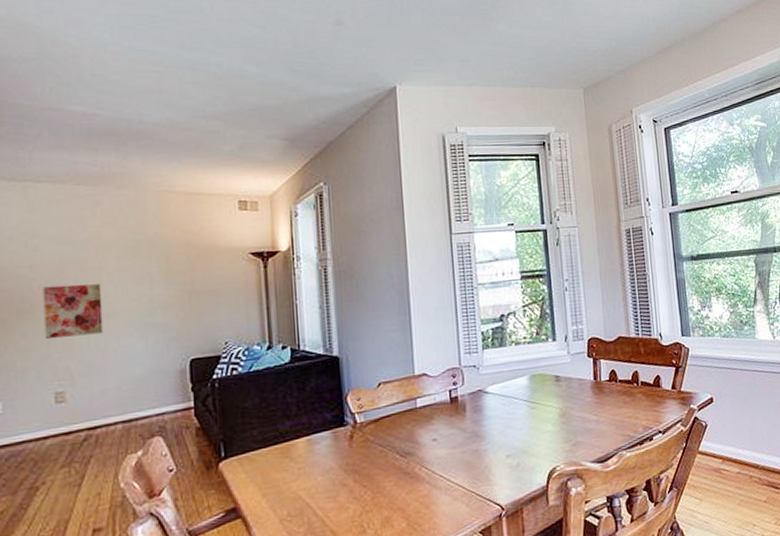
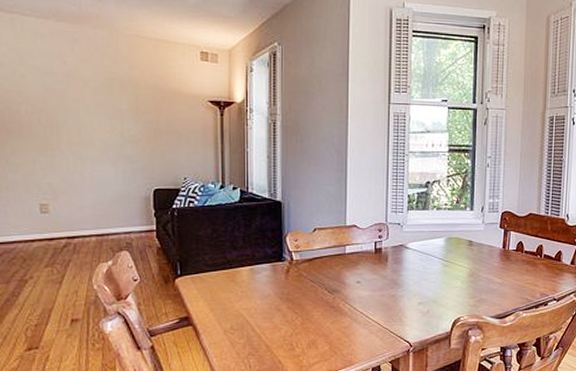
wall art: present [43,284,103,339] -> none [29,111,81,158]

